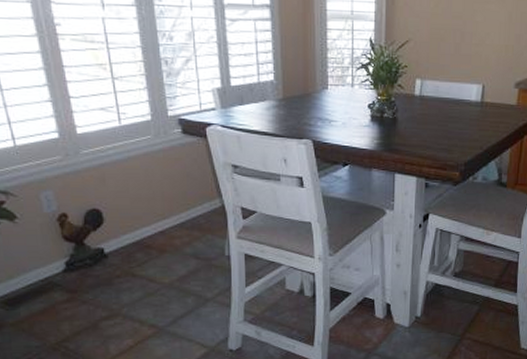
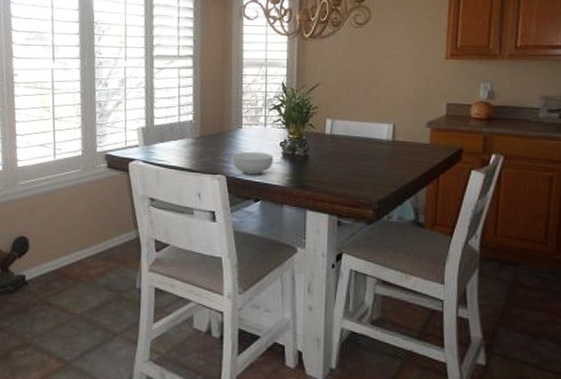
cereal bowl: none [317,114,362,139] -> present [231,151,274,175]

